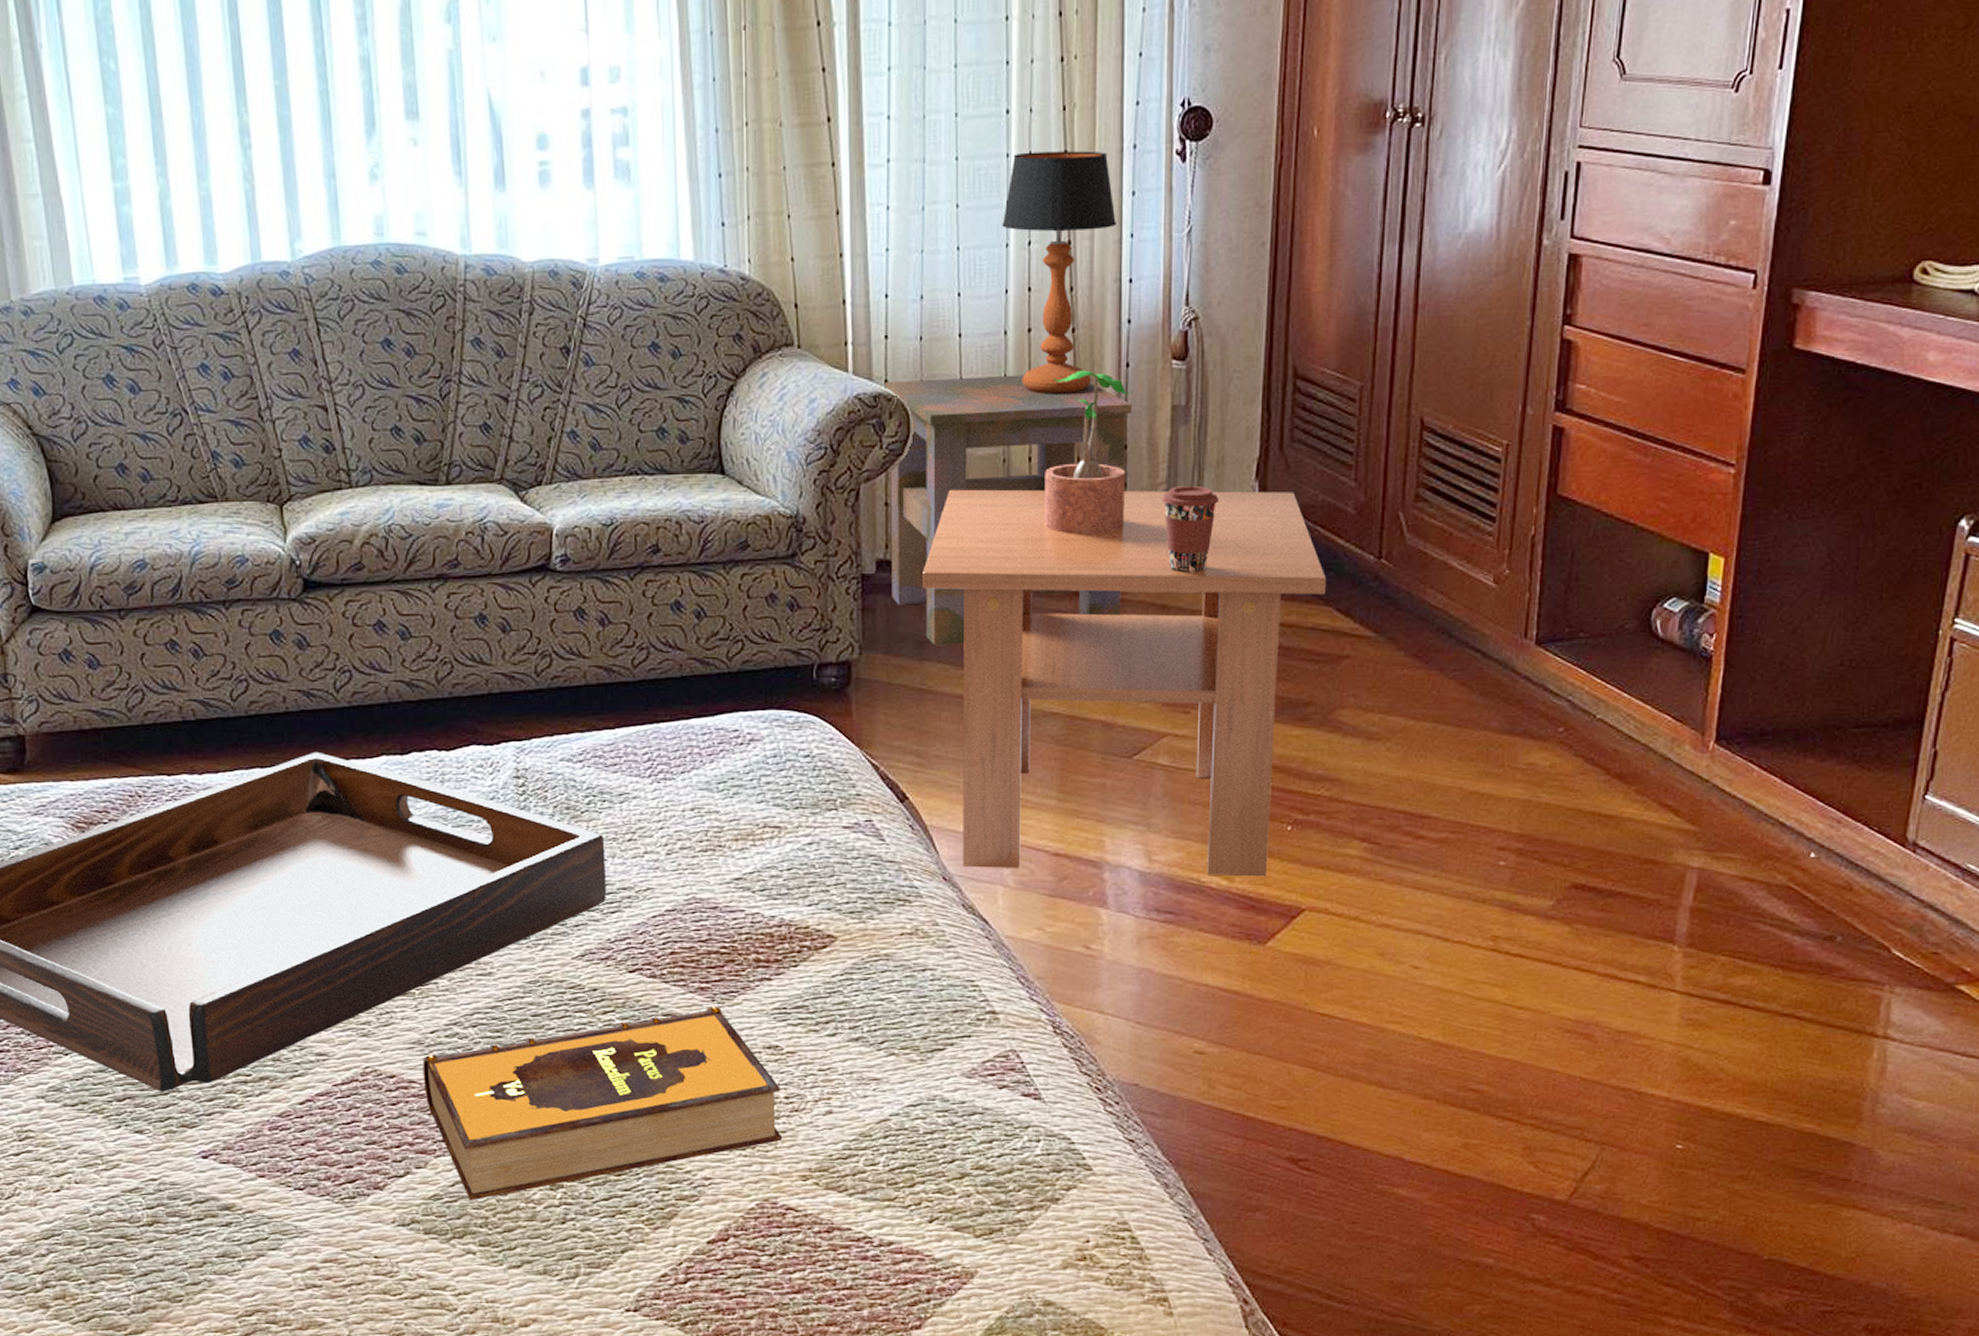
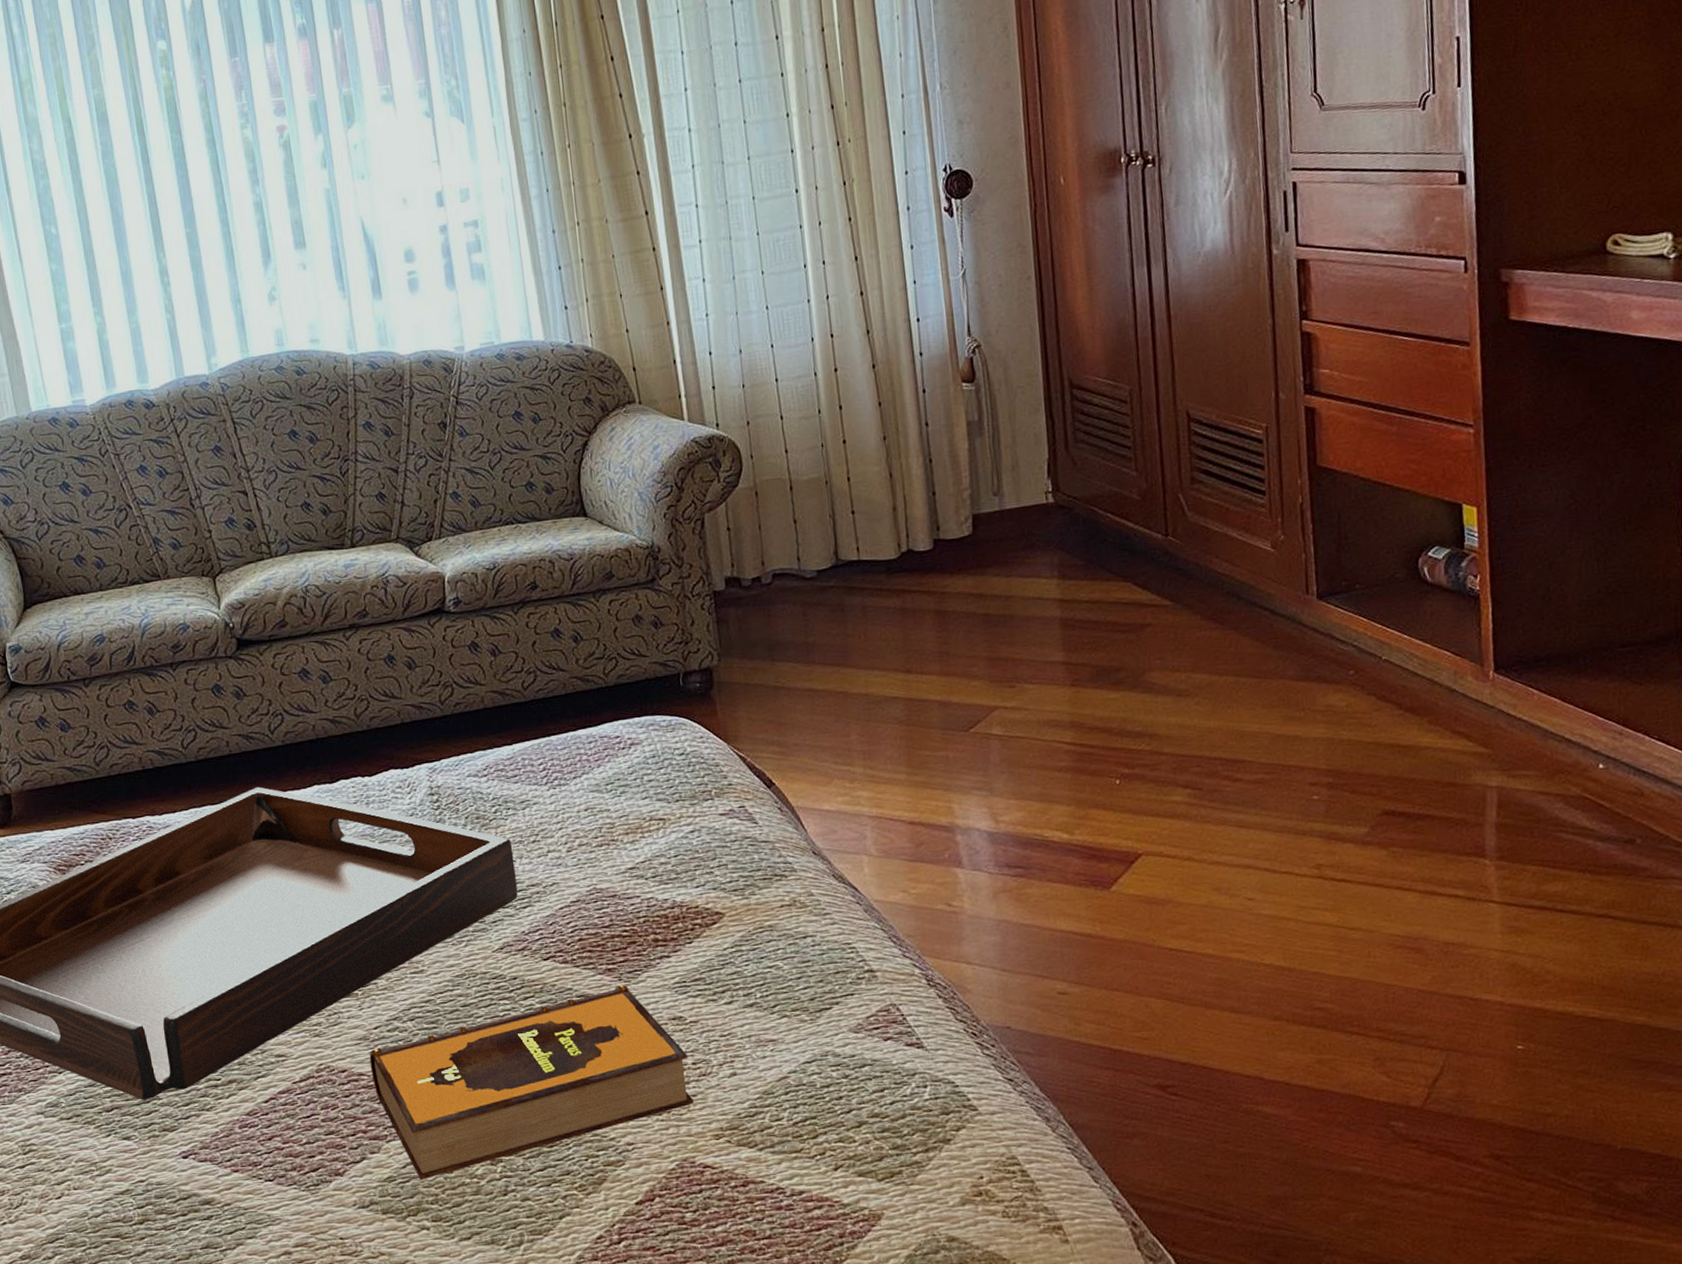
side table: present [884,375,1132,646] -> none [716,408,943,648]
coffee table: present [923,489,1327,877] -> none [766,485,1123,841]
table lamp: present [1002,151,1116,394] -> none [802,215,900,423]
potted plant: present [1044,369,1132,535] -> none [861,398,937,540]
coffee cup: present [1162,485,1220,573] -> none [968,488,1019,565]

